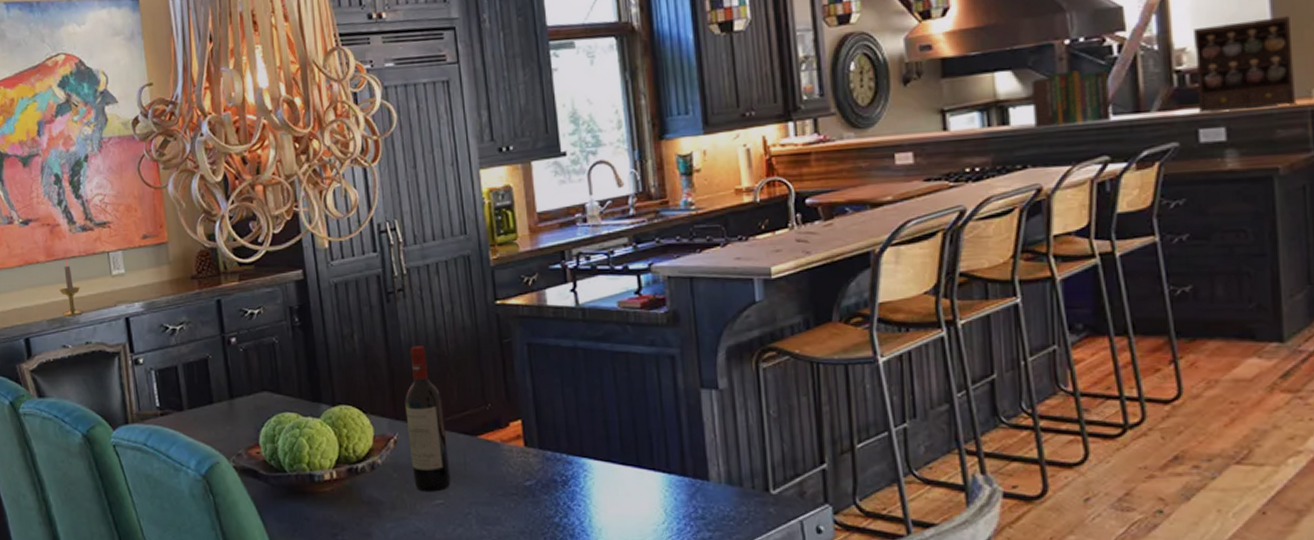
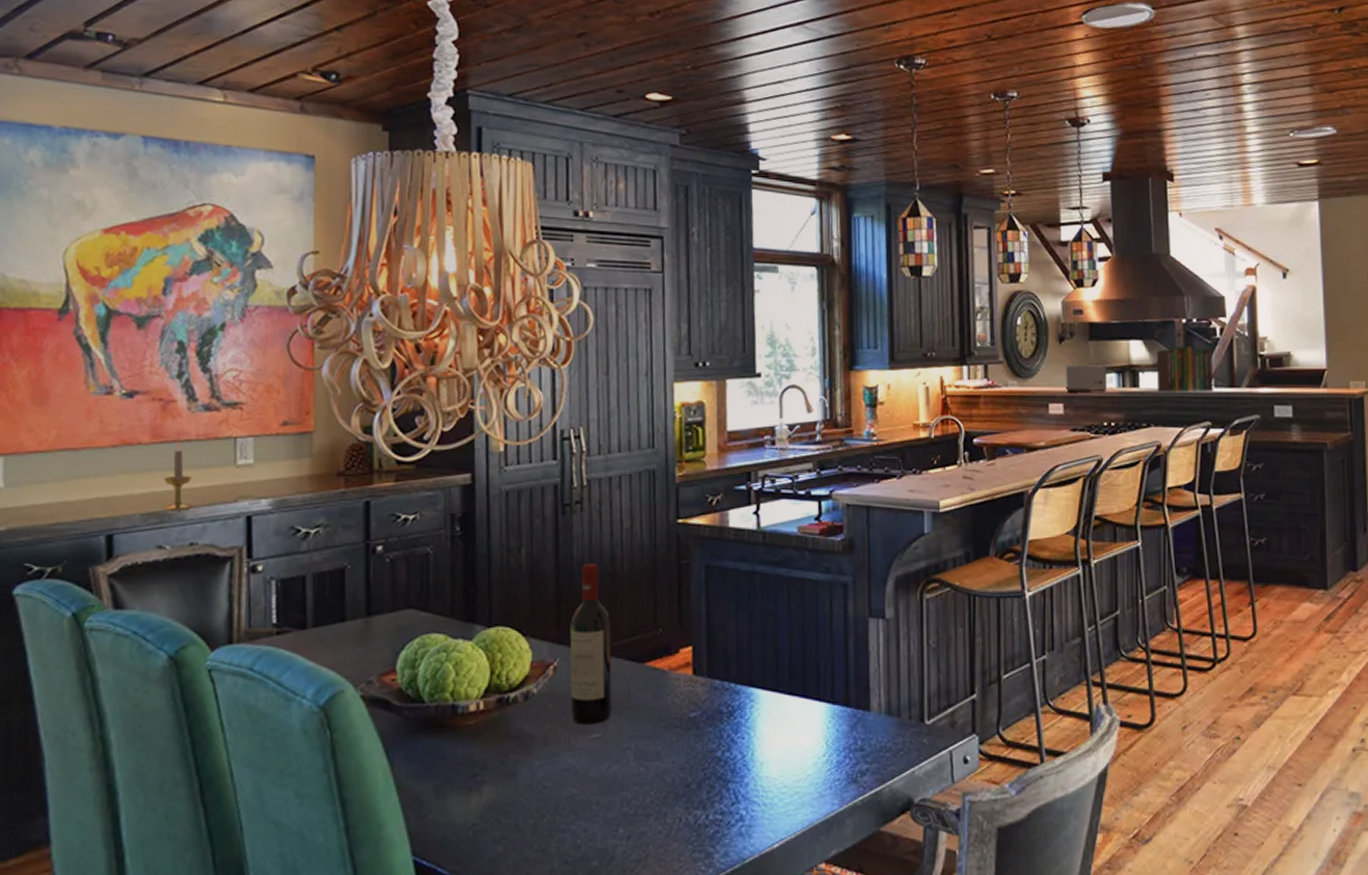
toaster: none [914,104,970,139] -> present [1066,364,1109,393]
spice rack: present [1194,16,1295,113] -> none [1273,320,1339,393]

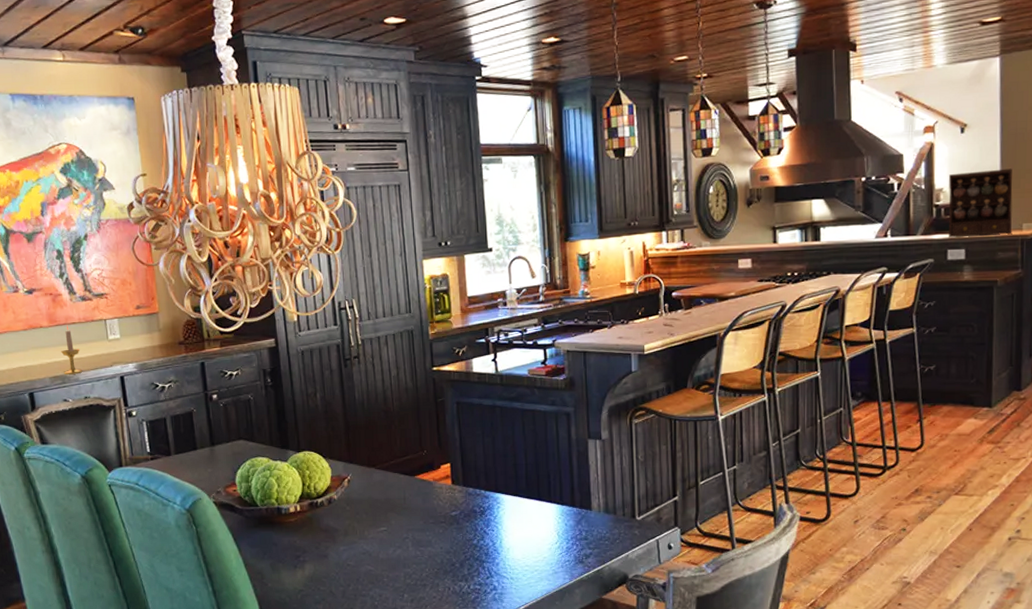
wine bottle: present [570,563,613,725] -> none [357,403,393,521]
toaster: present [1066,364,1109,393] -> none [754,223,793,249]
books: present [1156,346,1214,393] -> none [836,201,891,244]
spice rack: none [1273,320,1339,393] -> present [948,168,1013,238]

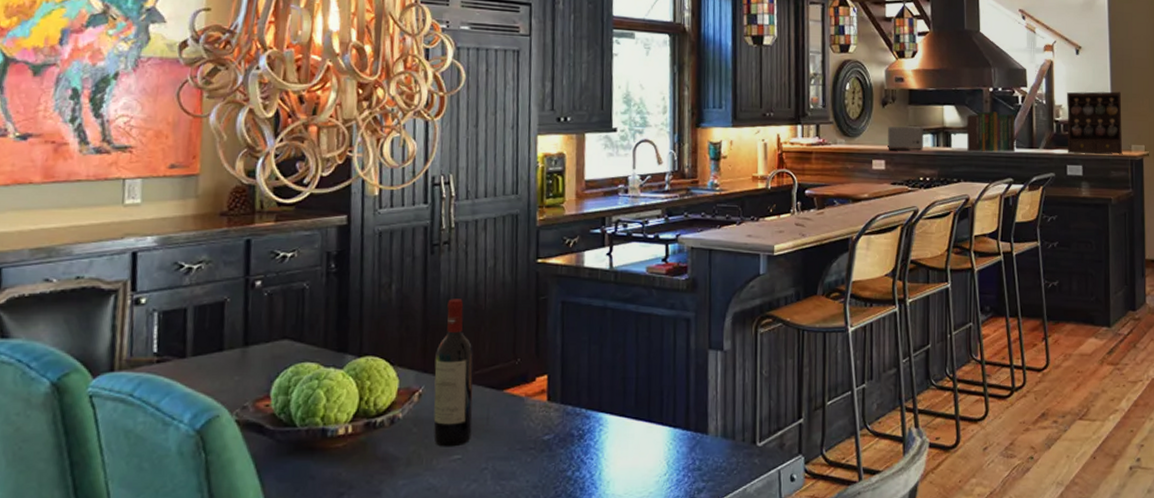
candlestick: present [61,325,83,374] -> none [51,182,82,246]
wine bottle: none [357,403,393,521] -> present [433,299,474,447]
toaster: none [754,223,793,249] -> present [888,126,926,152]
books: none [836,201,891,244] -> present [966,111,1016,153]

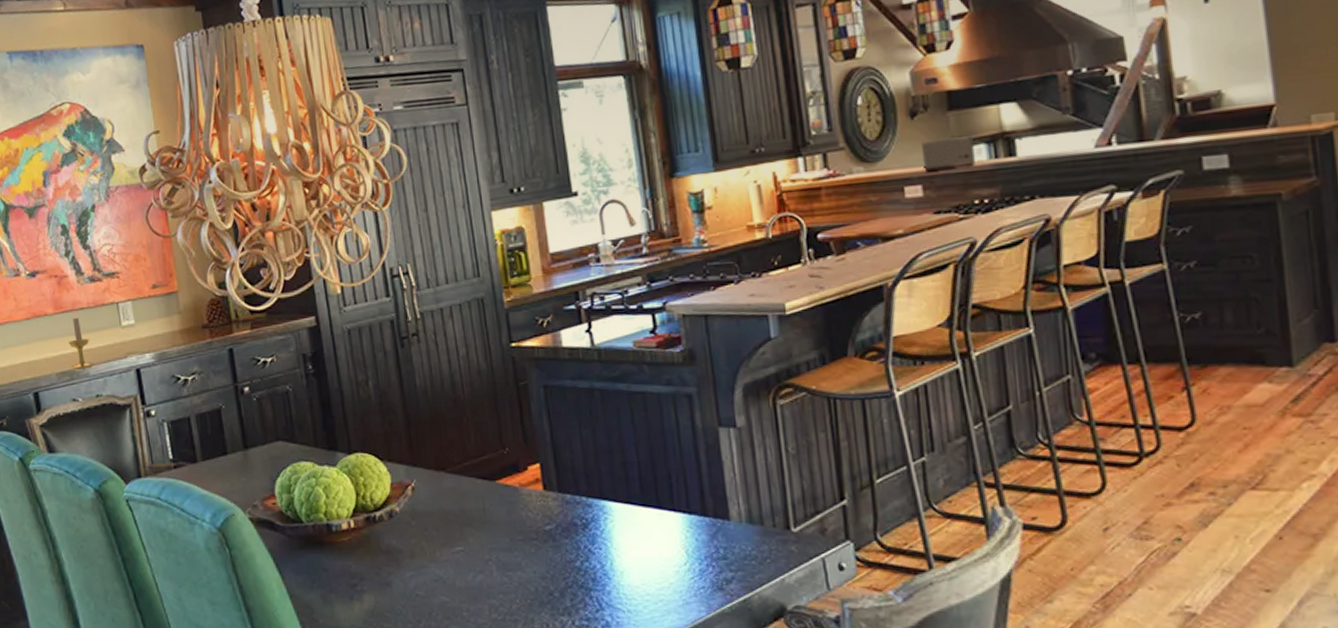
candlestick: none [51,182,82,246] -> present [68,311,94,369]
wine bottle: present [433,299,474,447] -> none [421,390,470,539]
books: present [966,111,1016,153] -> none [1036,99,1117,159]
spice rack: present [1067,91,1122,155] -> none [1193,43,1295,141]

